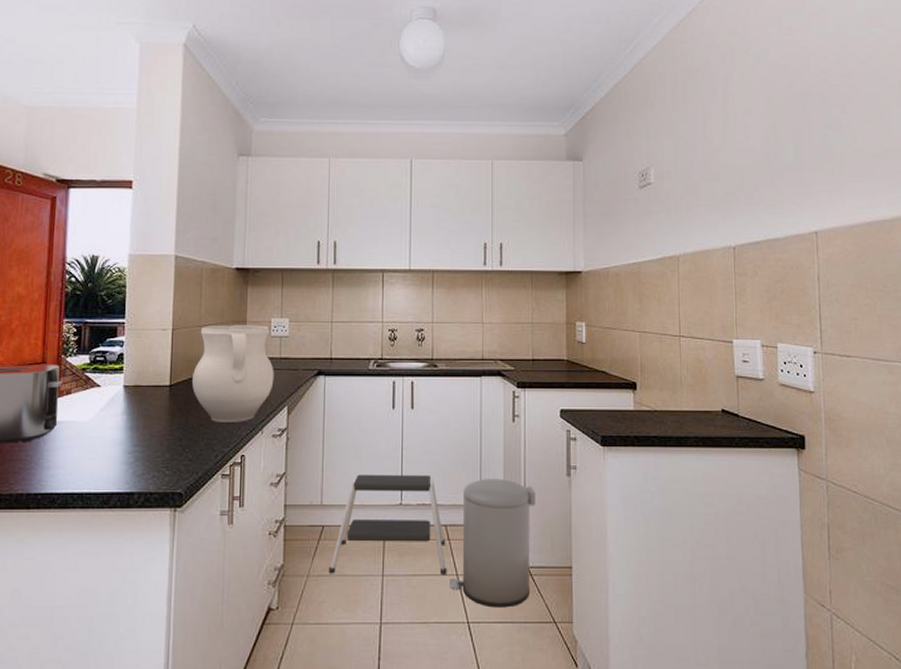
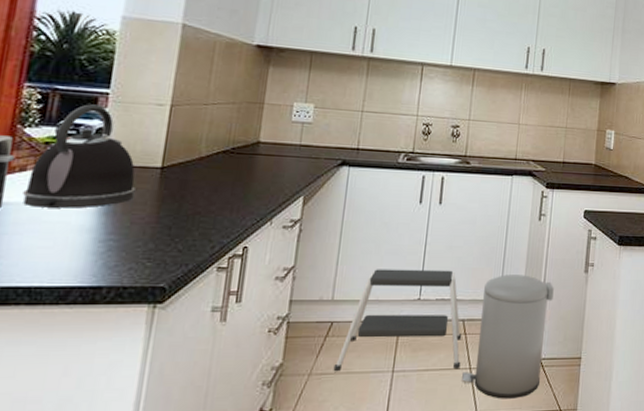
kettle: none [70,333,152,425] -> present [23,104,136,208]
ceramic jug: present [192,325,274,422] -> none [190,105,292,211]

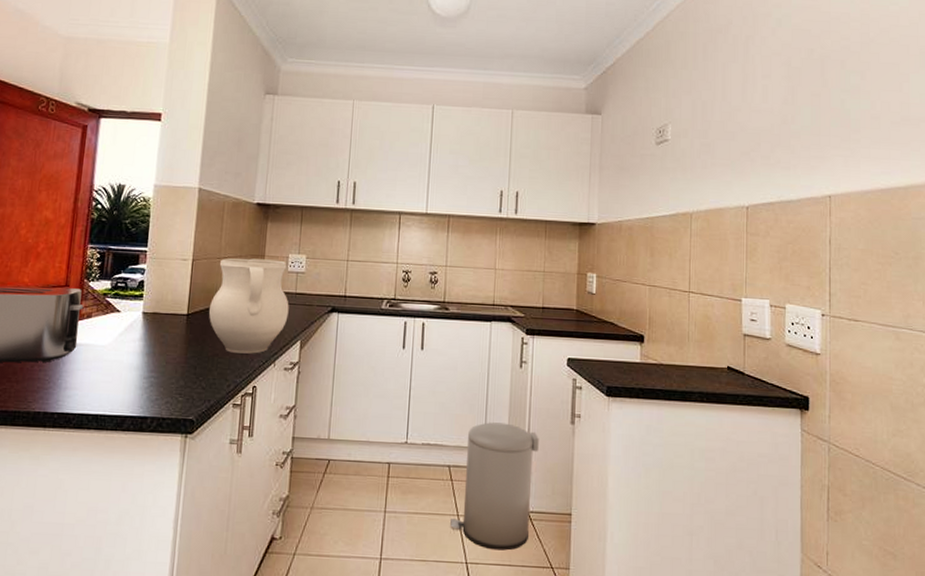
kettle: present [23,104,136,208] -> none [90,261,169,349]
ceramic jug: none [190,105,292,211] -> present [209,258,289,354]
step stool: present [333,269,462,372] -> none [332,411,449,515]

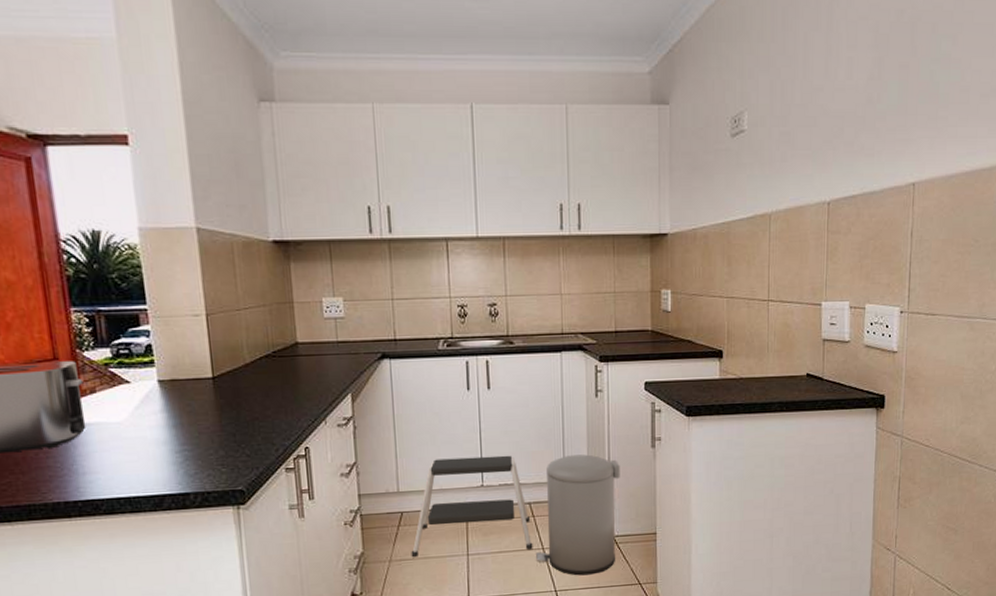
ceramic jug: present [209,258,289,354] -> none [238,306,333,415]
step stool: none [332,411,449,515] -> present [411,455,533,558]

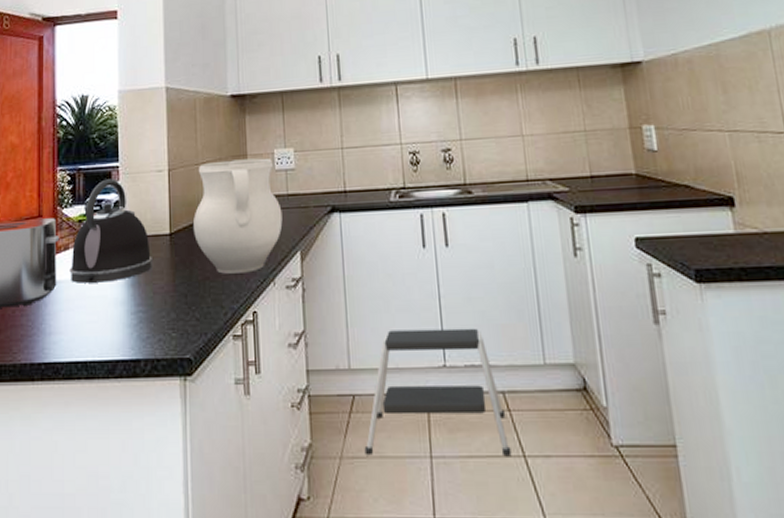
kettle: none [99,322,195,425] -> present [69,178,152,283]
ceramic jug: none [238,306,333,415] -> present [194,158,283,274]
pedal bin: present [536,454,620,576] -> none [516,330,623,500]

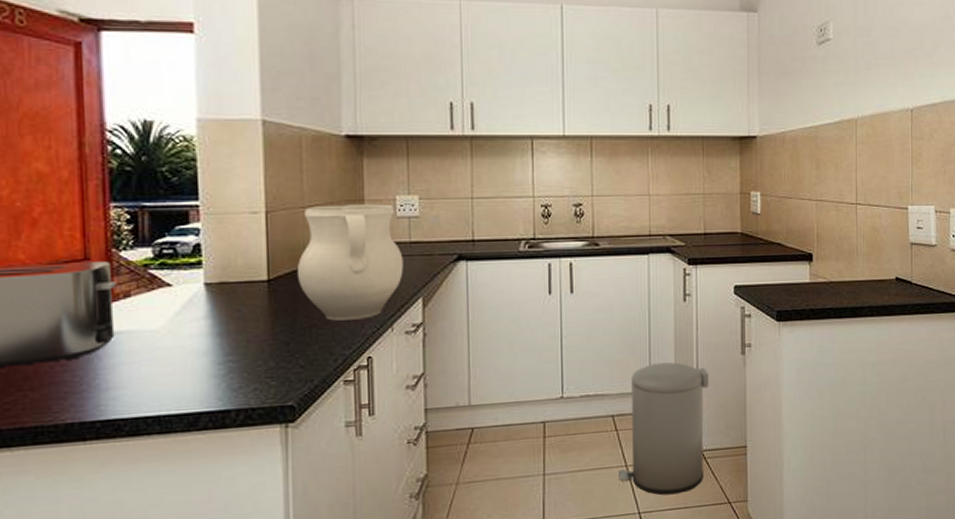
kettle: present [69,178,152,283] -> none [132,219,245,334]
step stool: present [364,328,512,457] -> none [481,363,616,479]
pedal bin: none [516,330,623,500] -> present [619,362,709,495]

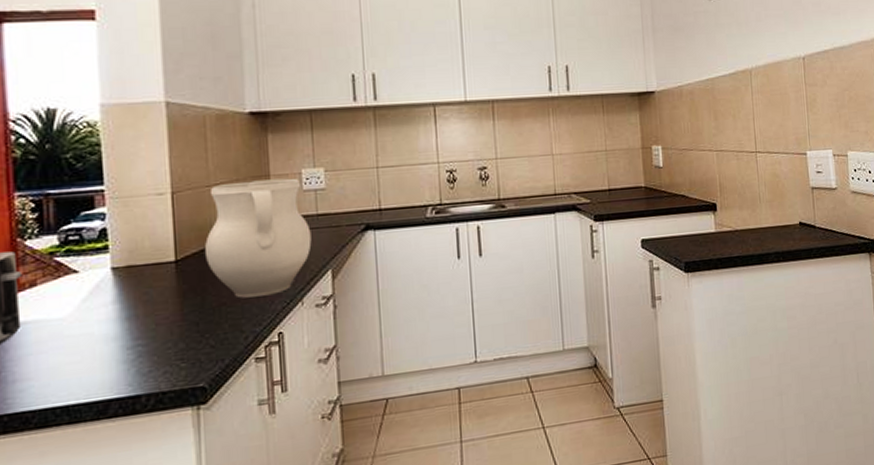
pedal bin: present [619,362,709,495] -> none [536,319,622,455]

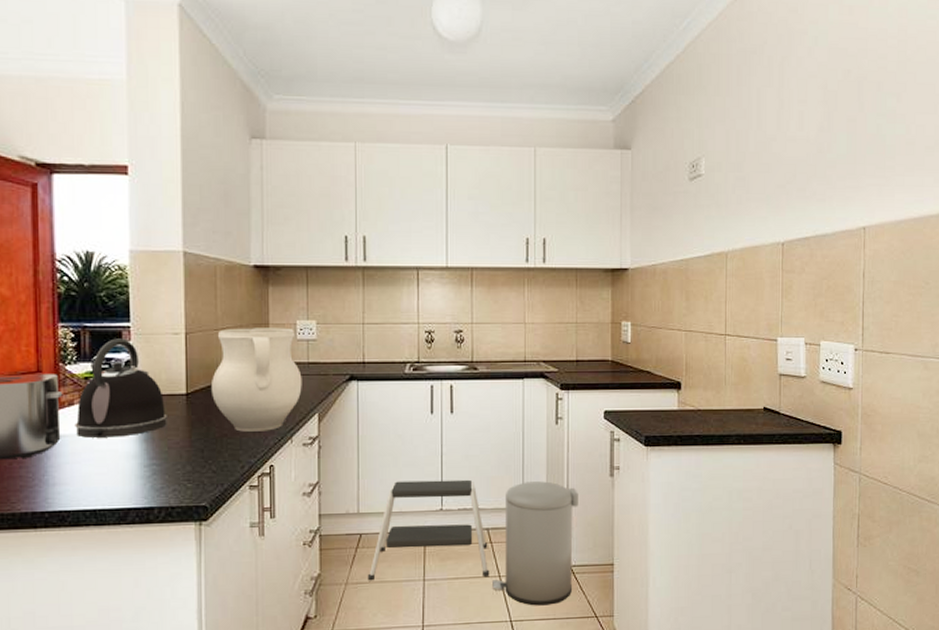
kettle: none [38,204,153,323] -> present [75,338,167,438]
step stool: none [397,326,533,451] -> present [367,479,490,581]
pedal bin: none [536,319,622,455] -> present [492,481,578,606]

